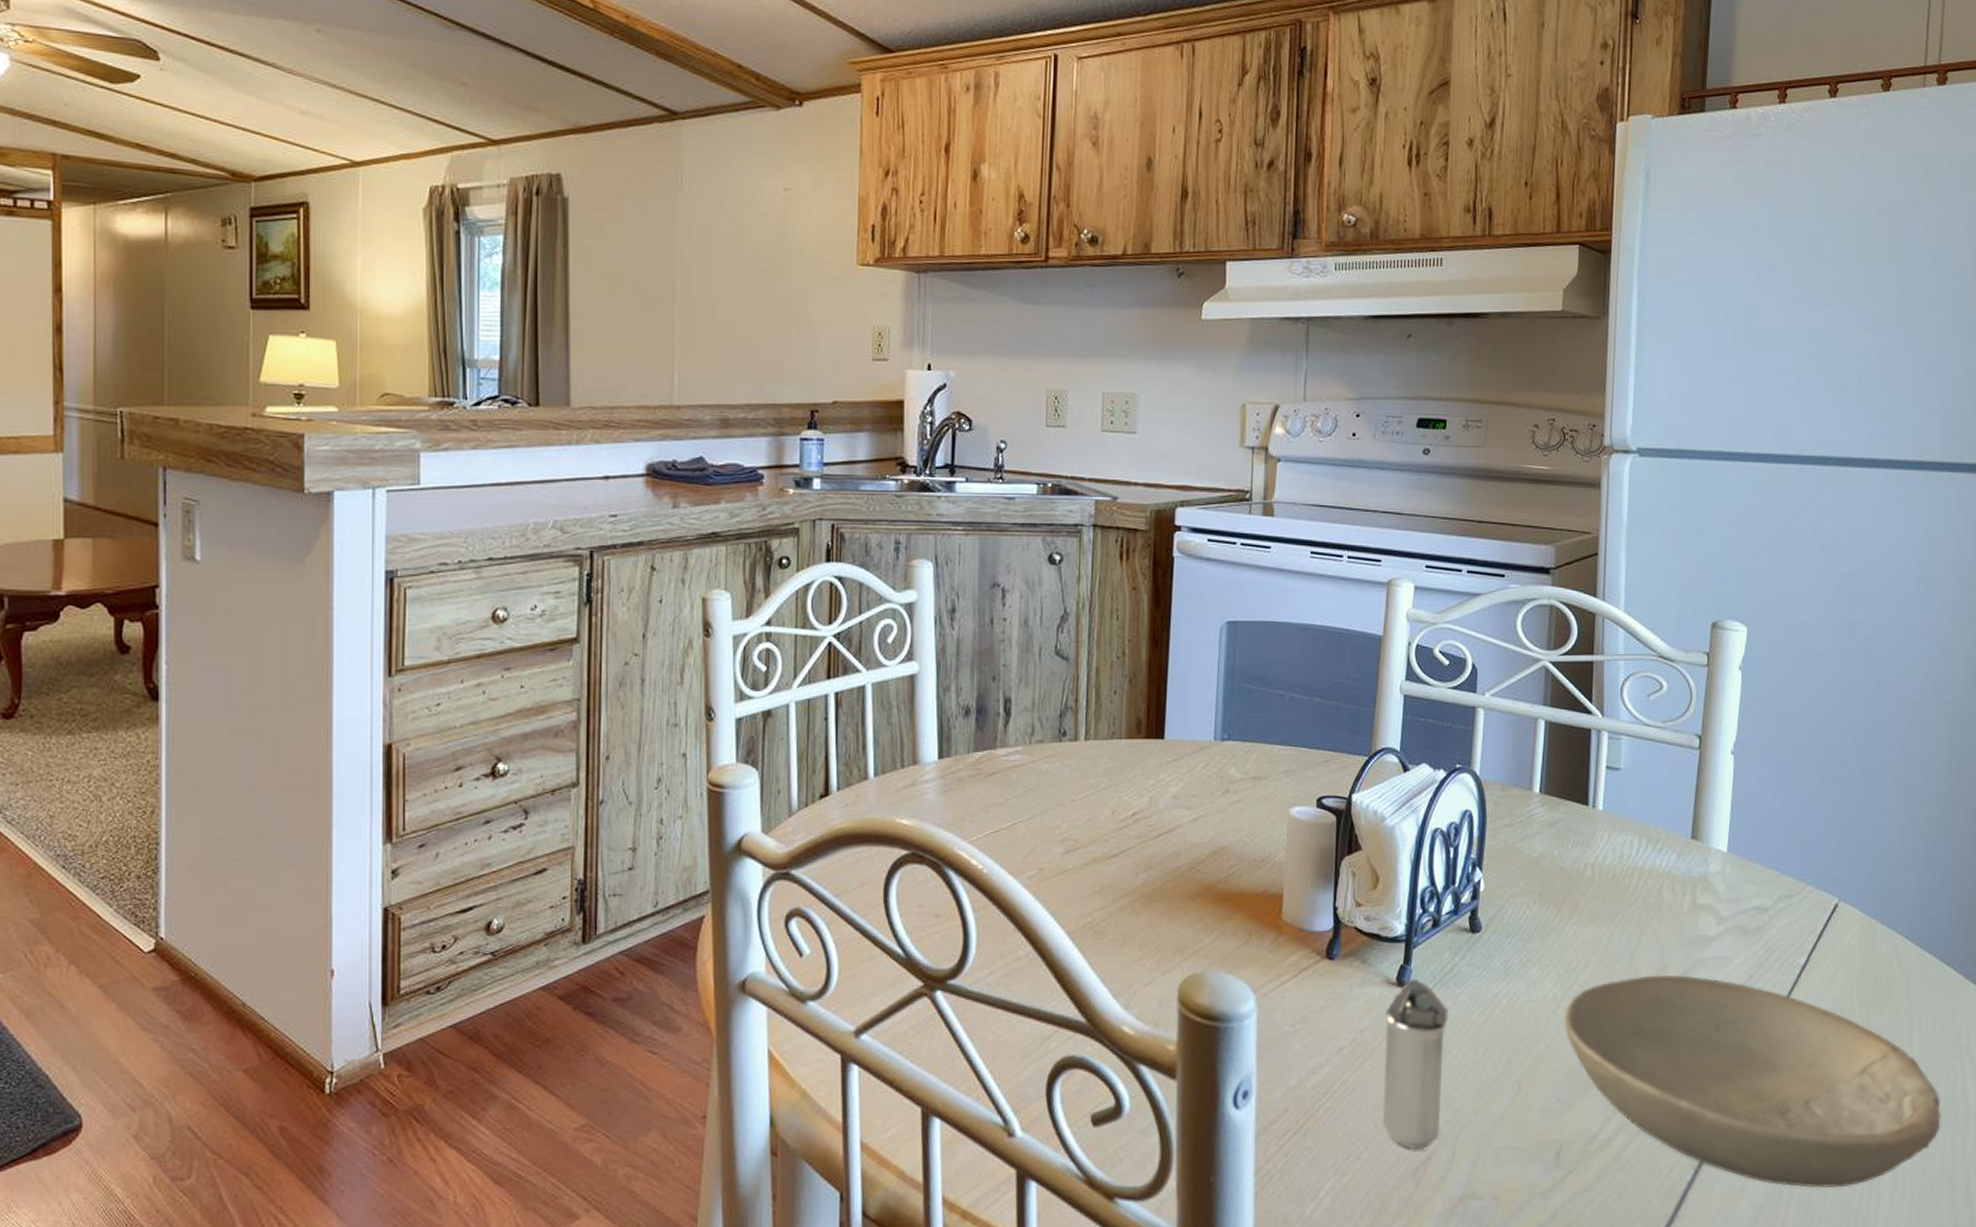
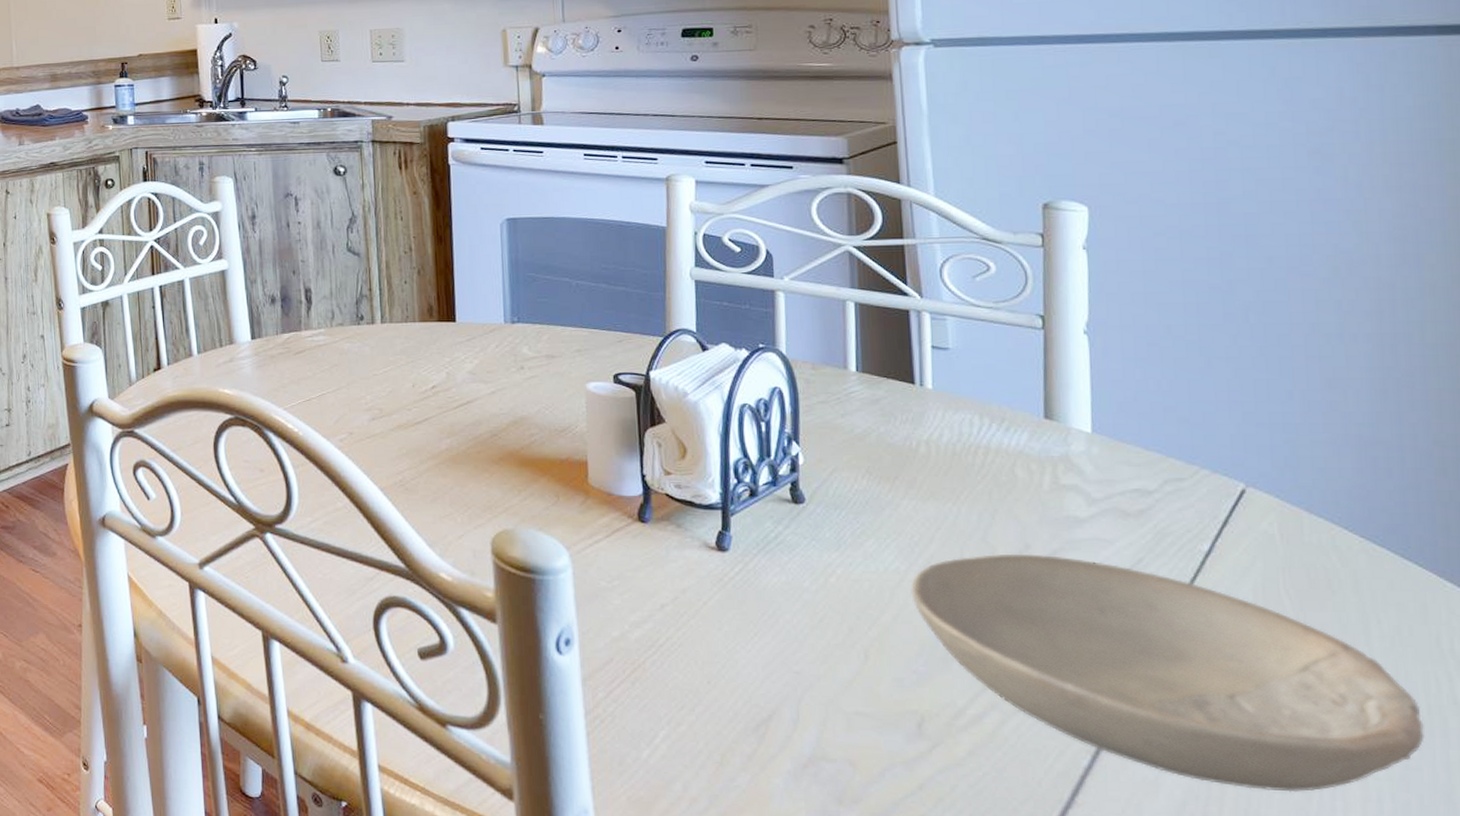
shaker: present [1382,978,1449,1150] -> none [706,544,779,708]

